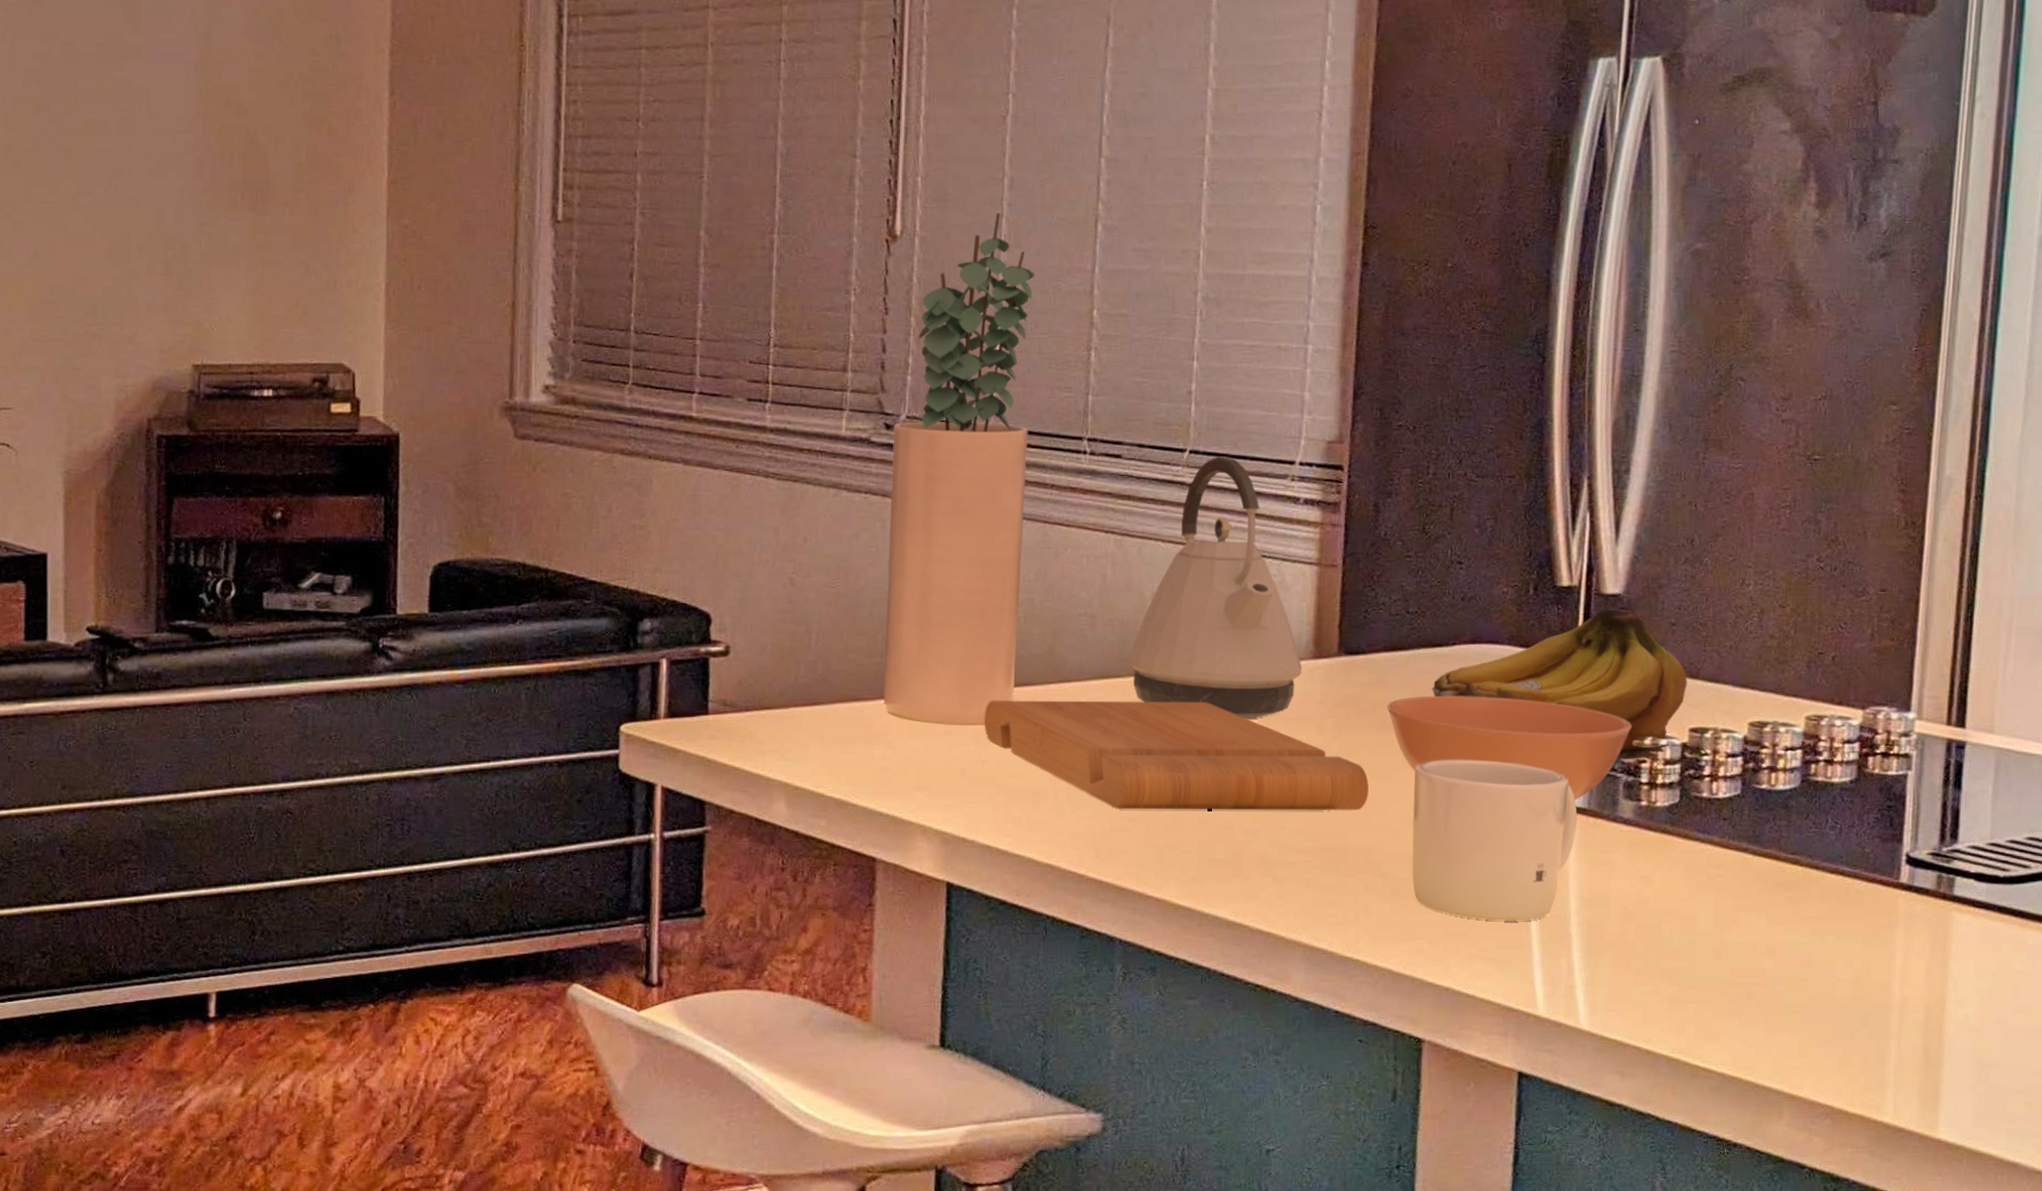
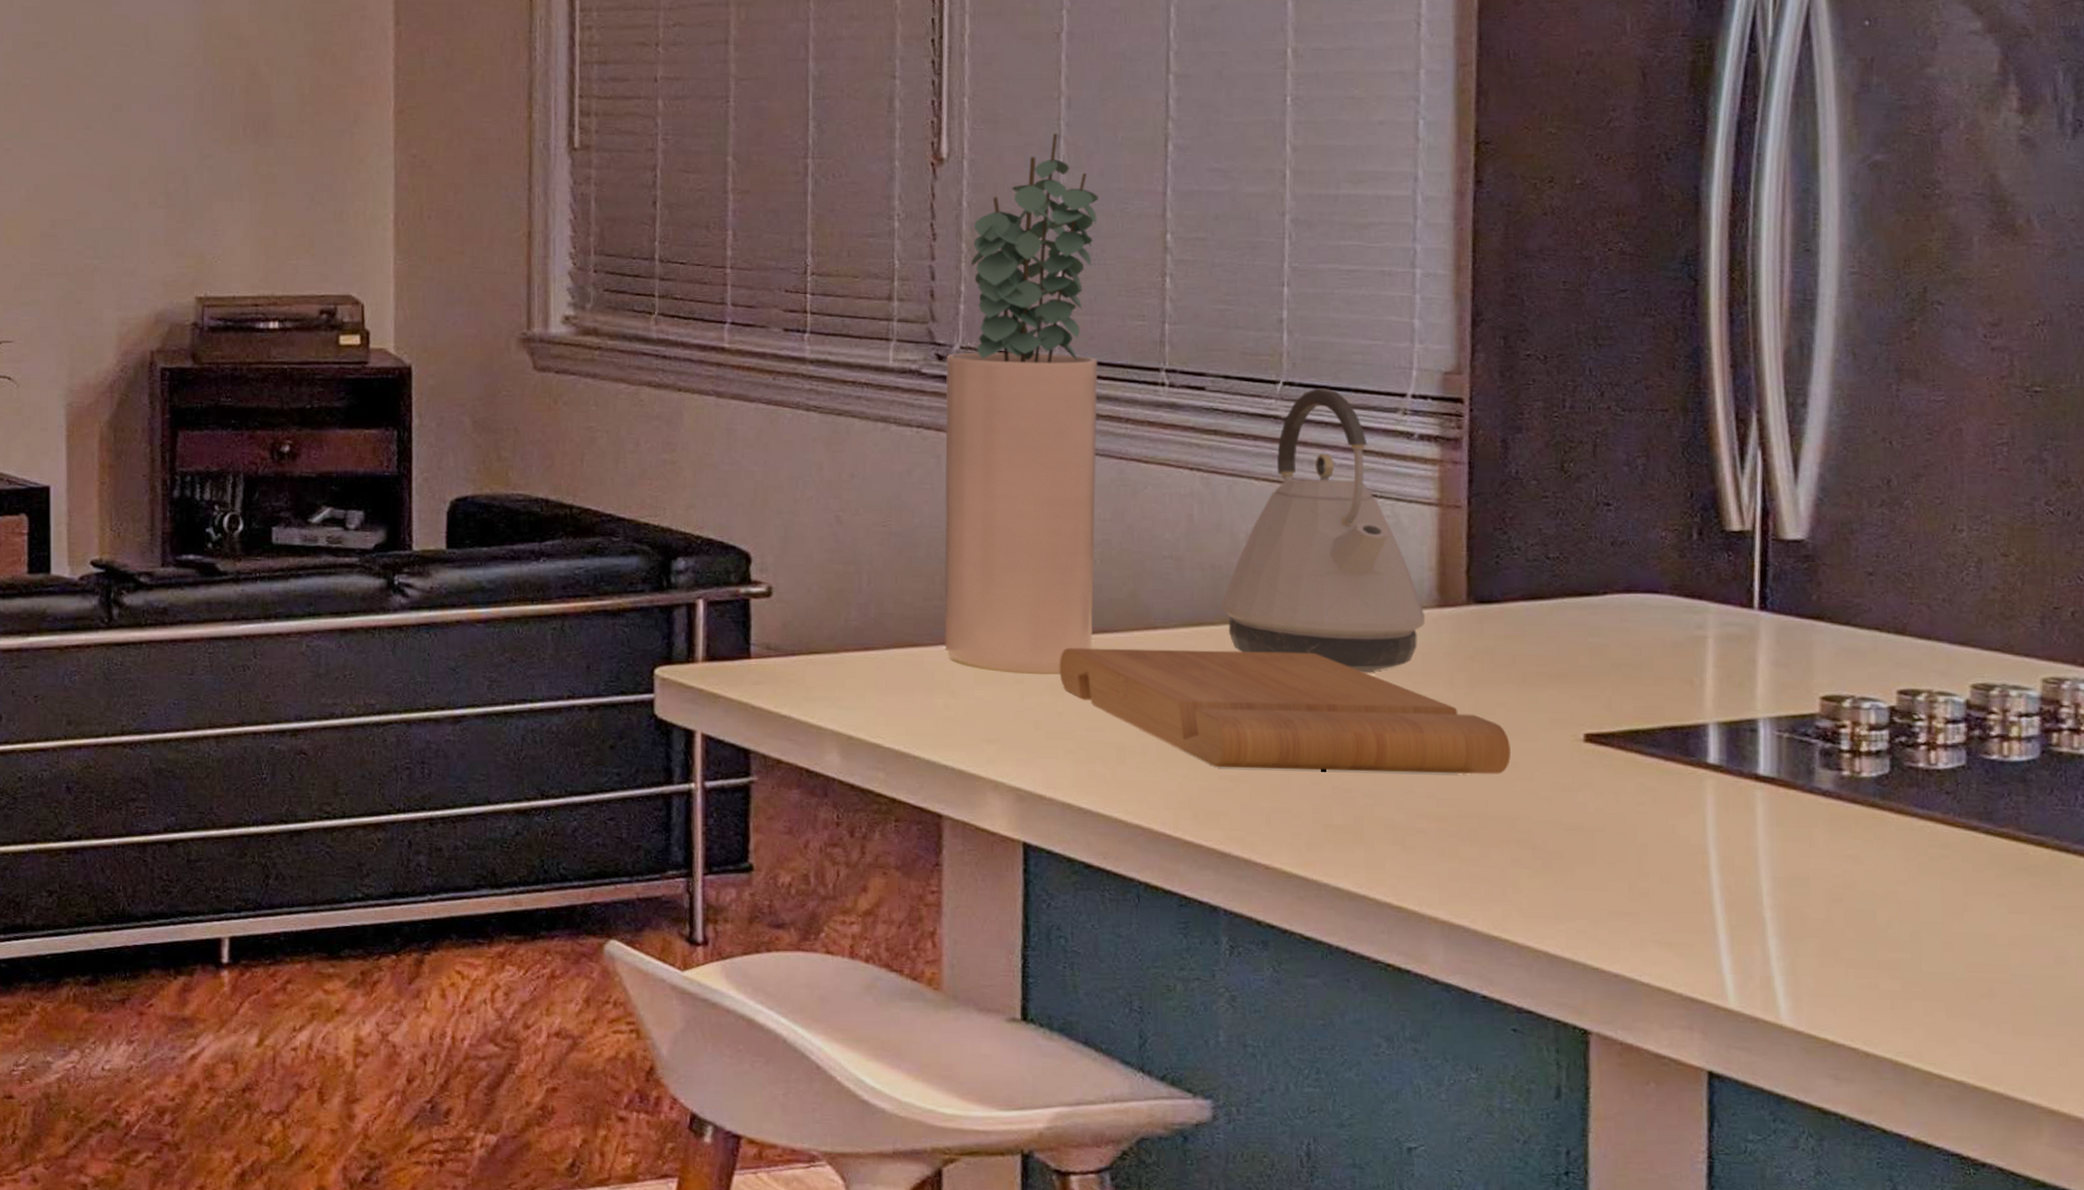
bowl: present [1386,696,1632,801] -> none [1527,649,1826,769]
mug: present [1412,759,1578,921] -> none [1564,719,1765,902]
fruit: present [1431,608,1687,760] -> none [1579,555,1892,725]

